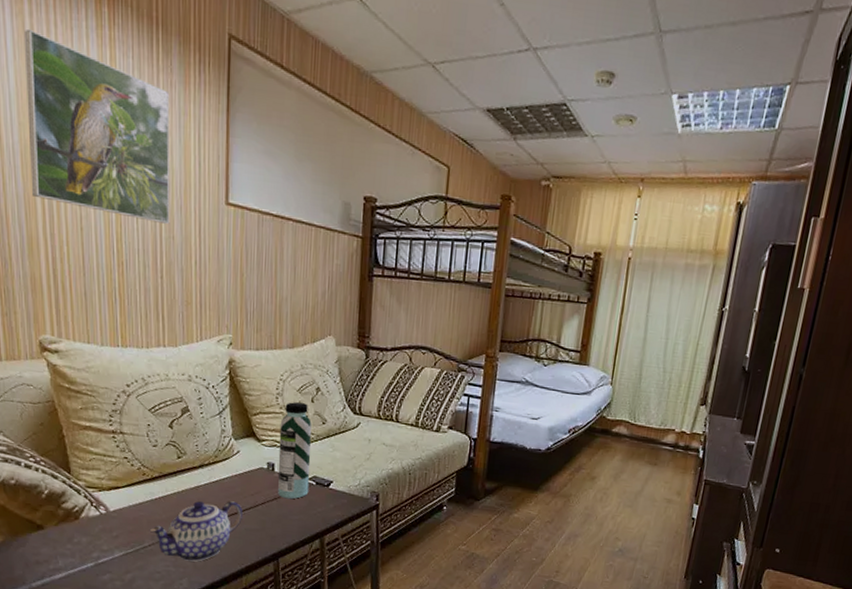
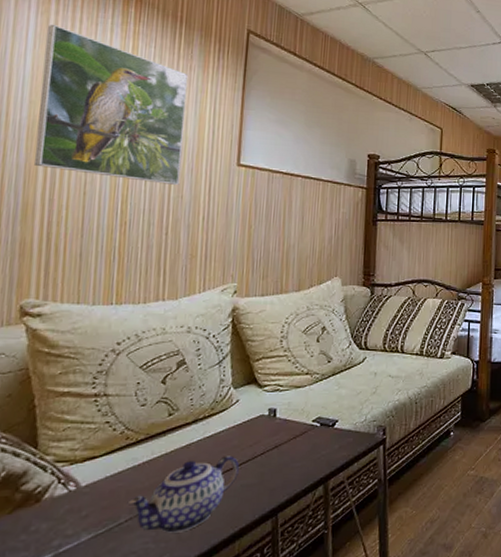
water bottle: present [278,402,312,499] -> none [279,344,317,446]

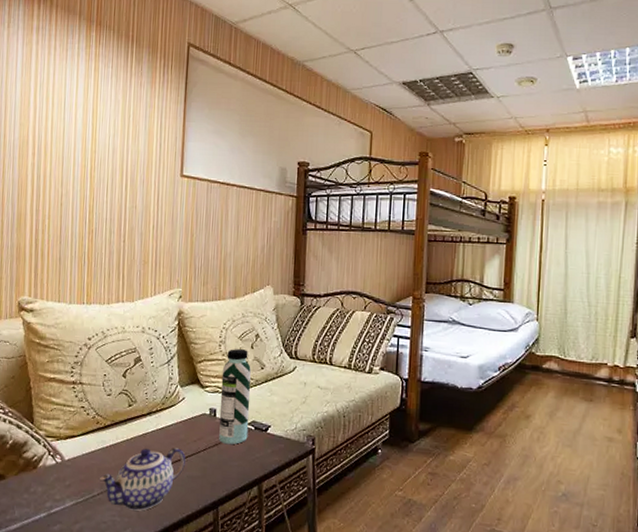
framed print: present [33,24,189,185] -> none [24,53,139,196]
water bottle: none [279,344,317,446] -> present [219,349,251,445]

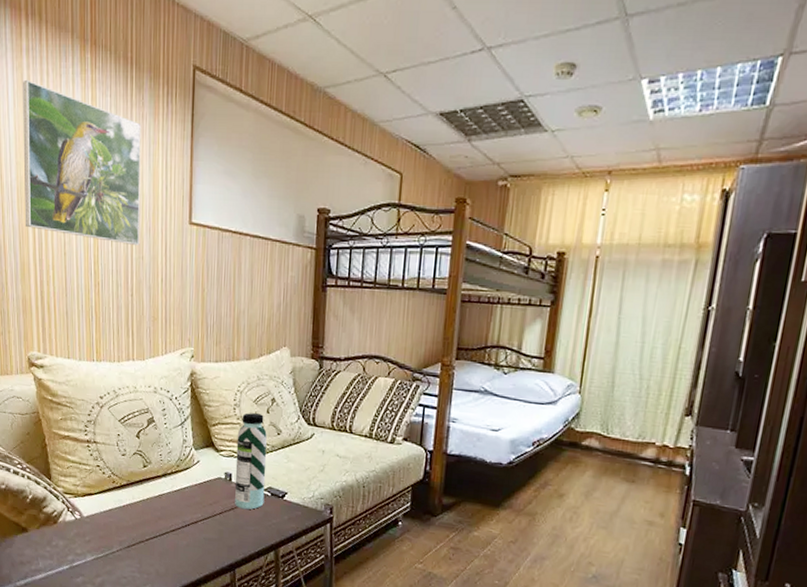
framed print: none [24,53,139,196] -> present [23,79,142,245]
teapot: present [99,448,186,511] -> none [117,508,202,569]

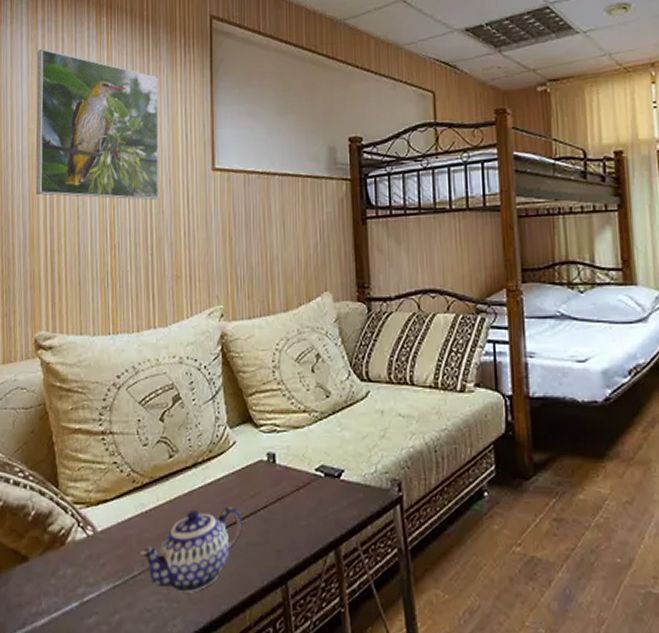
teapot: none [117,508,202,569] -> present [139,507,242,593]
water bottle: present [235,412,267,510] -> none [279,375,317,499]

